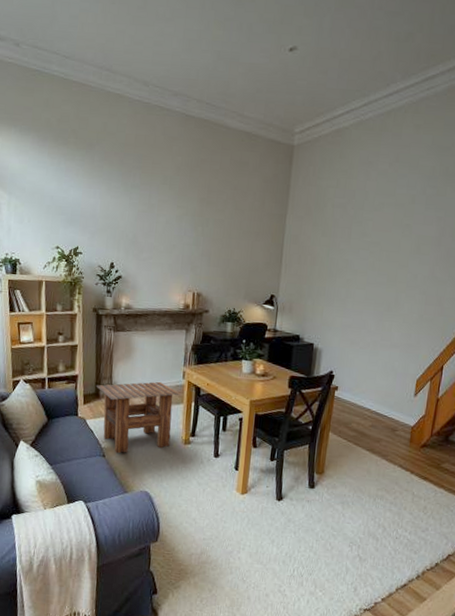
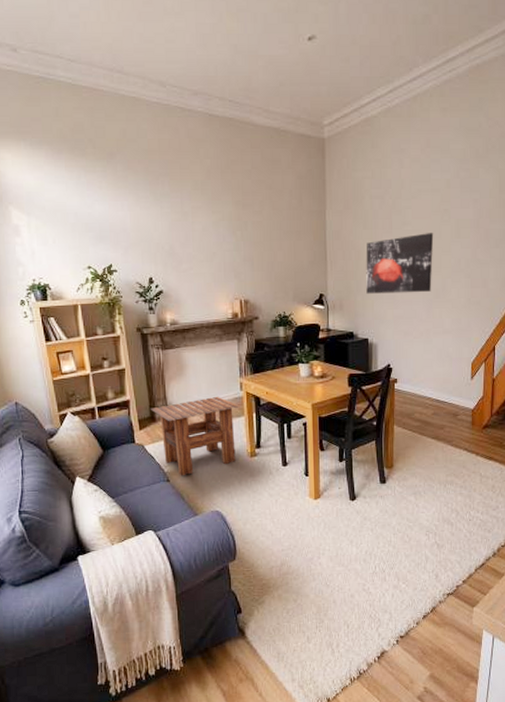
wall art: none [317,246,393,304] -> present [366,233,434,294]

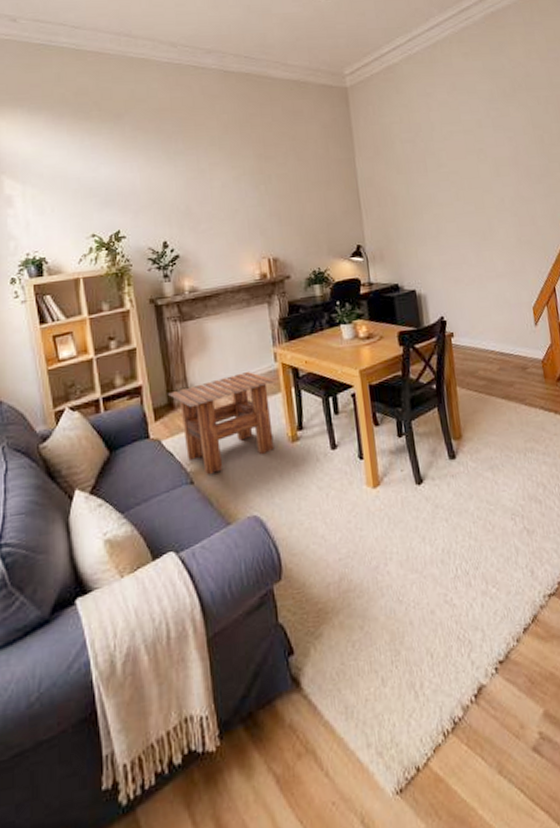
wall art: present [366,233,434,294] -> none [402,173,477,241]

